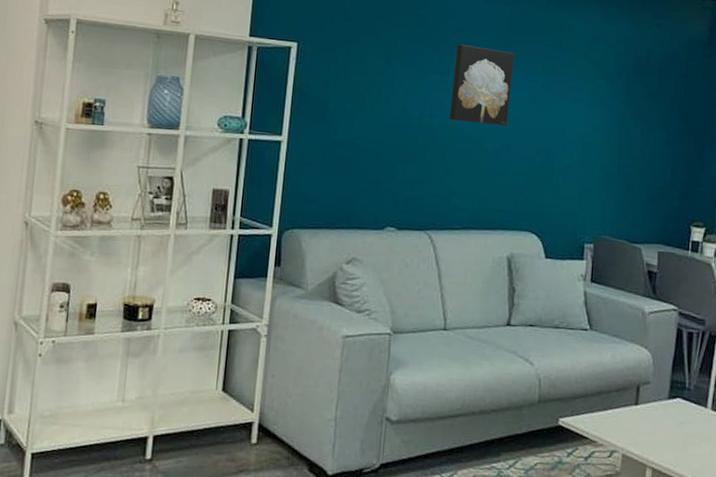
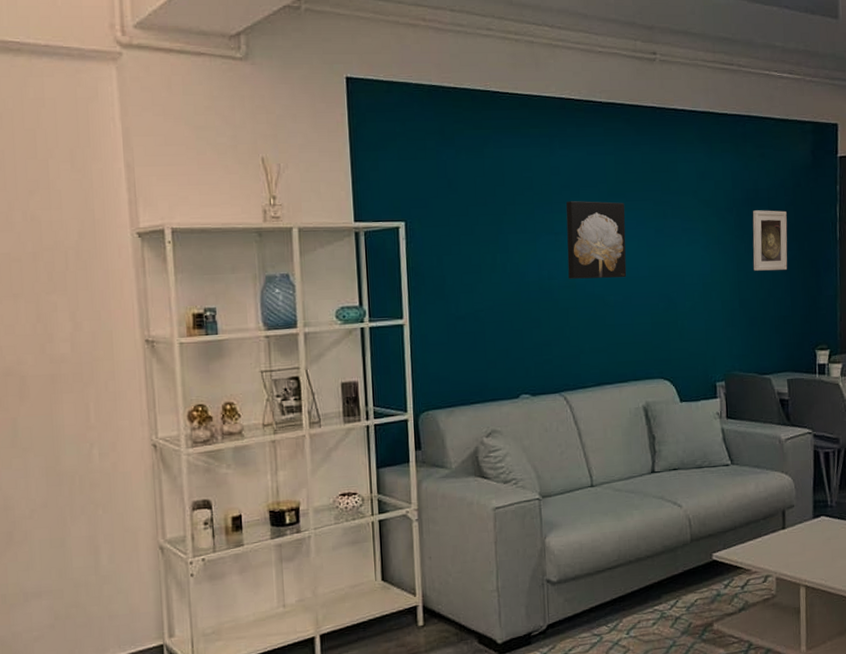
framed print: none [636,78,677,141] -> present [752,210,788,271]

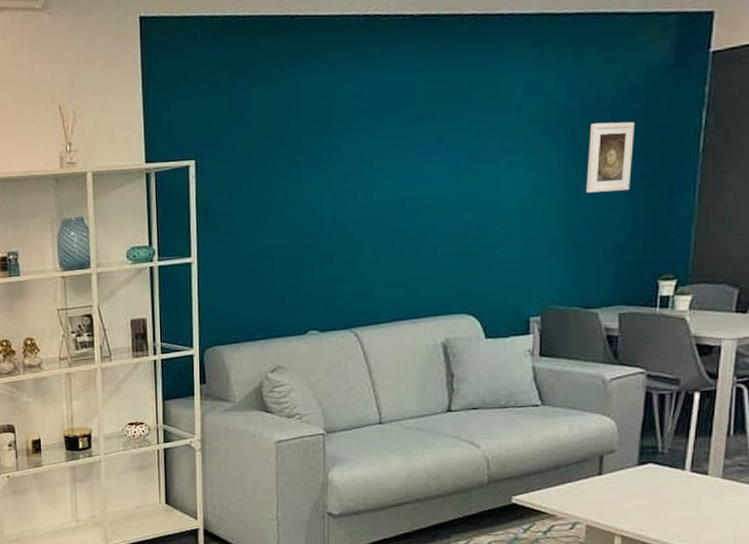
wall art: present [566,201,627,279] -> none [365,125,434,211]

